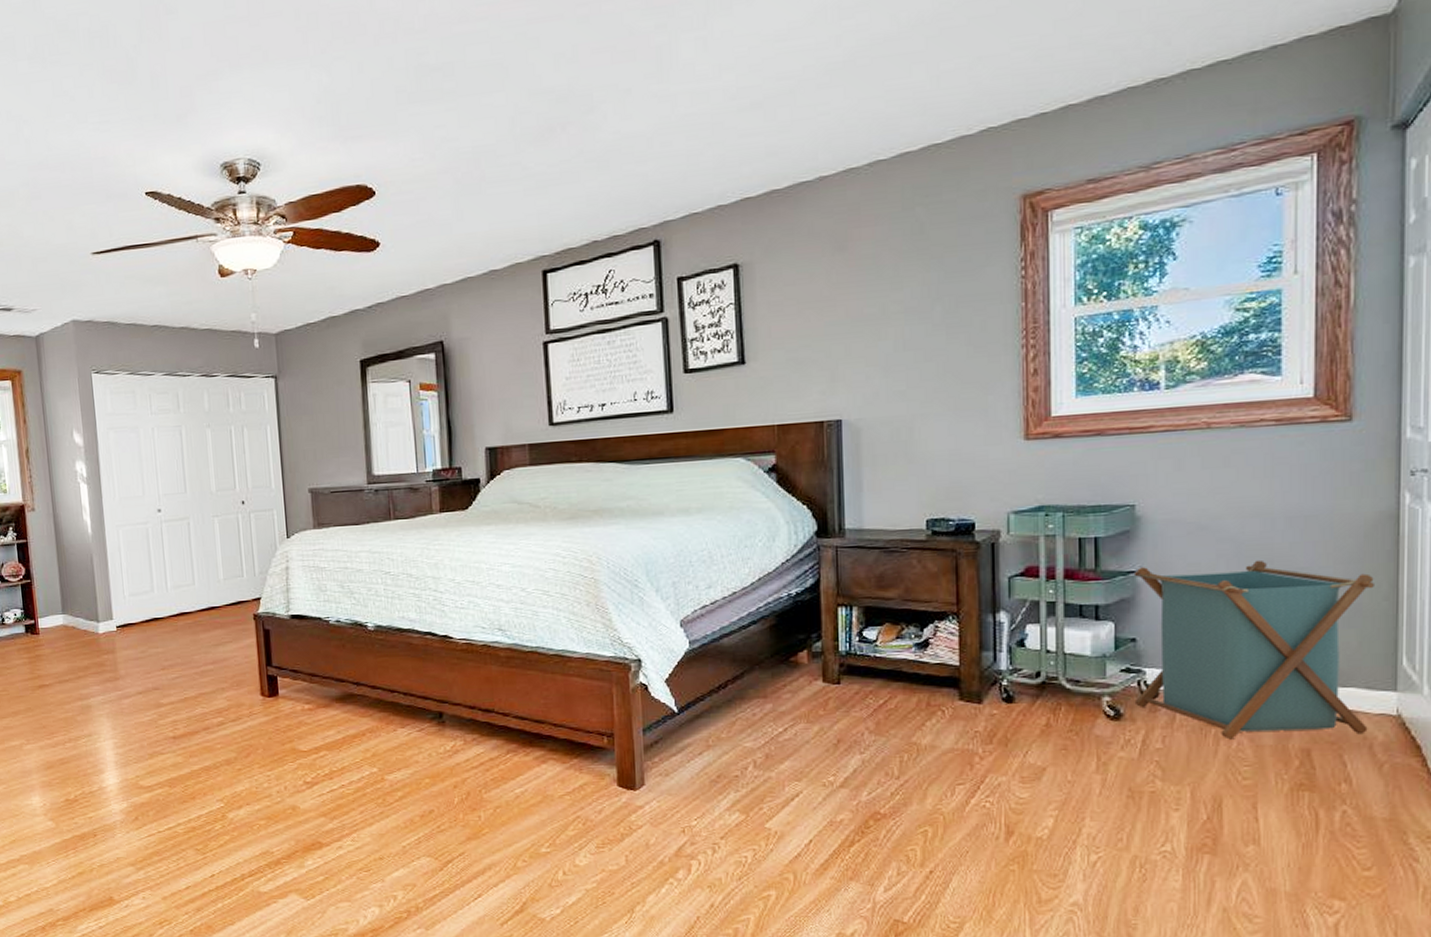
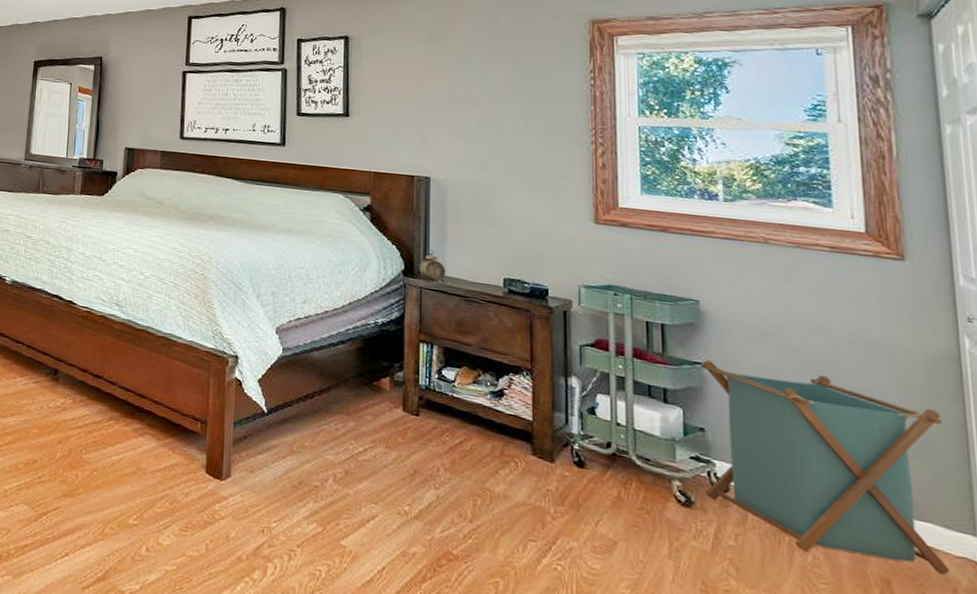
alarm clock: none [833,502,863,539] -> present [419,249,446,283]

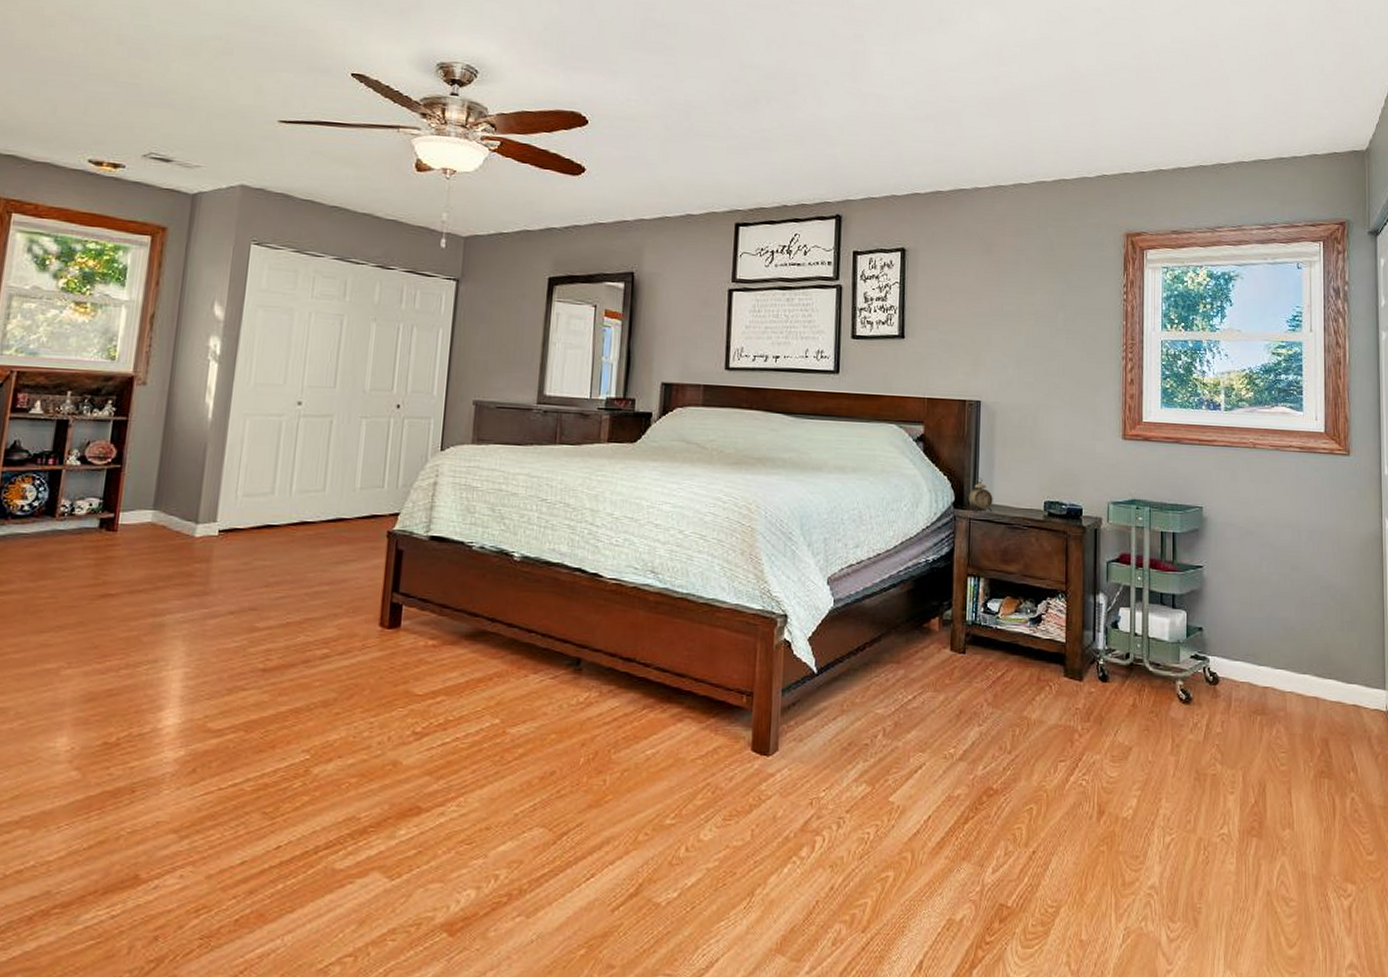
laundry basket: present [700,360,950,575] -> none [1201,563,1368,727]

